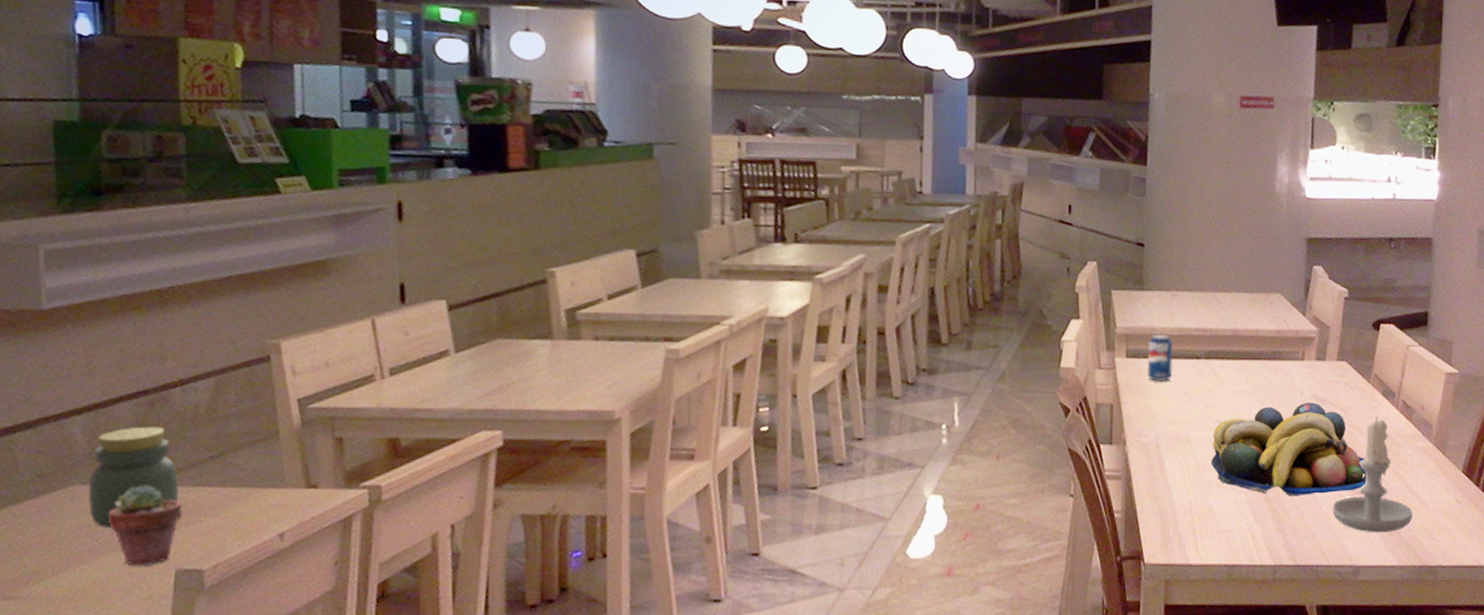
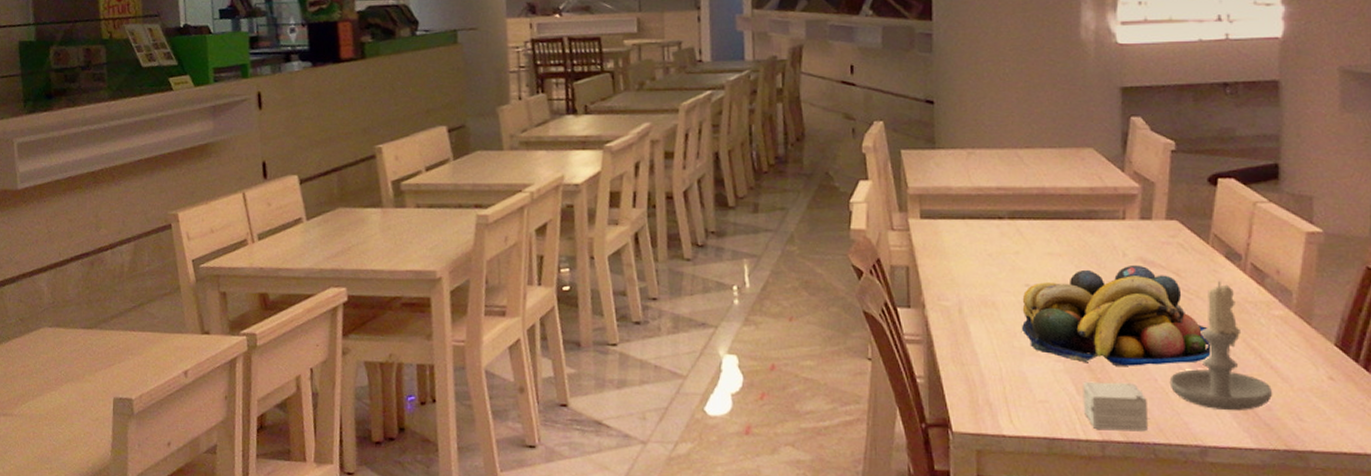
jar: present [89,426,179,527] -> none [54,281,113,362]
potted succulent: present [109,485,183,567] -> none [67,329,116,394]
beverage can: present [1146,334,1173,381] -> none [943,194,972,243]
small box: none [1259,511,1314,555] -> present [1083,381,1149,432]

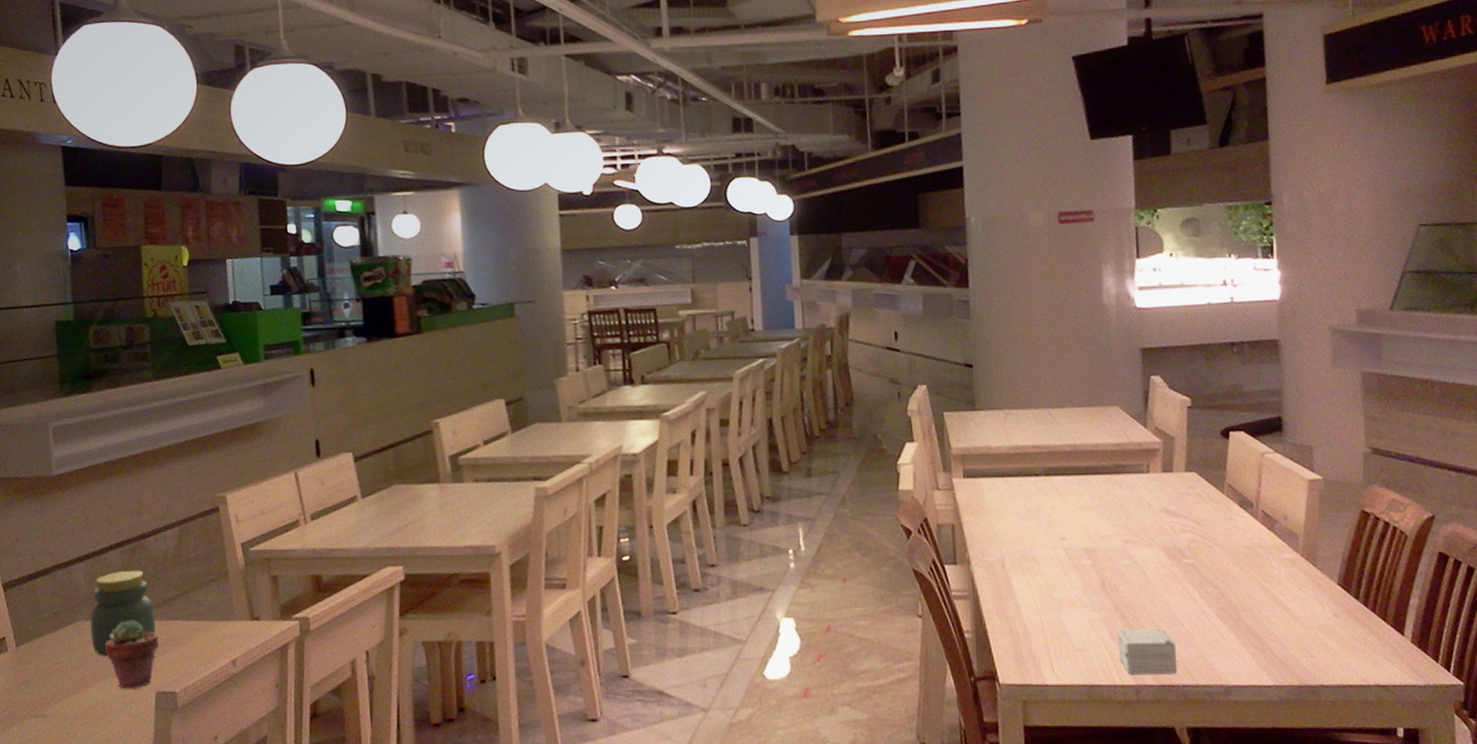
jar: none [54,281,113,362] -> present [91,570,155,656]
potted succulent: none [67,329,116,394] -> present [106,620,159,689]
fruit bowl: present [1022,264,1211,366] -> none [1059,515,1231,612]
candle: present [1169,280,1273,411] -> none [1194,527,1286,651]

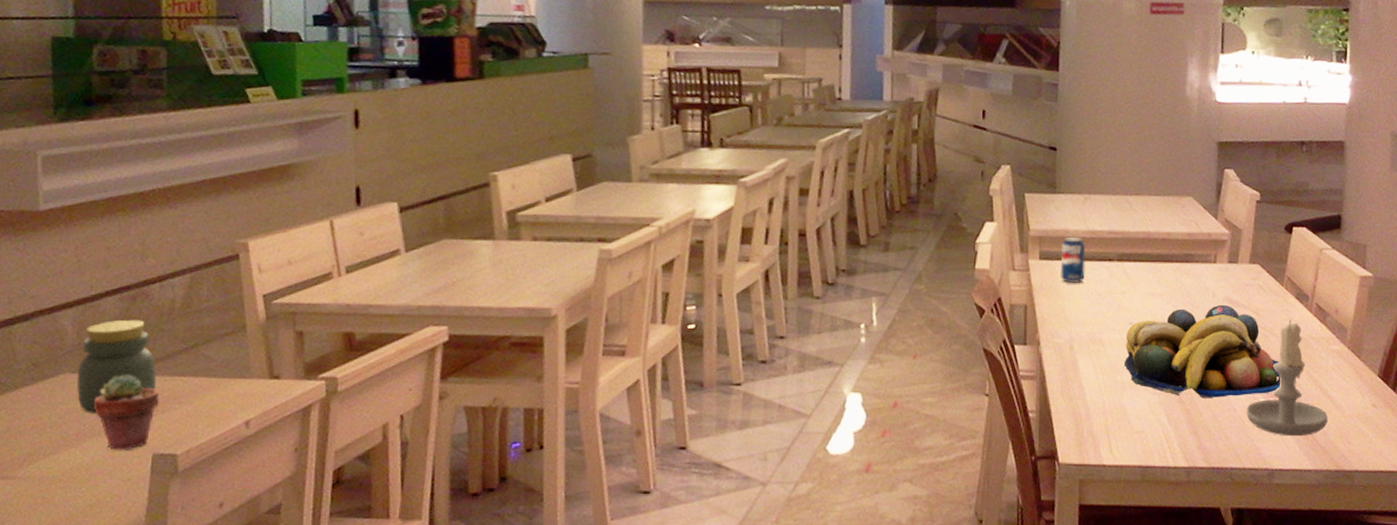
beverage can: none [984,453,1012,500] -> present [1059,236,1086,283]
fruit bowl: none [1059,515,1231,612] -> present [1124,304,1281,398]
small box: present [1117,628,1178,675] -> none [1173,412,1228,458]
candle: none [1194,527,1286,651] -> present [1246,318,1329,437]

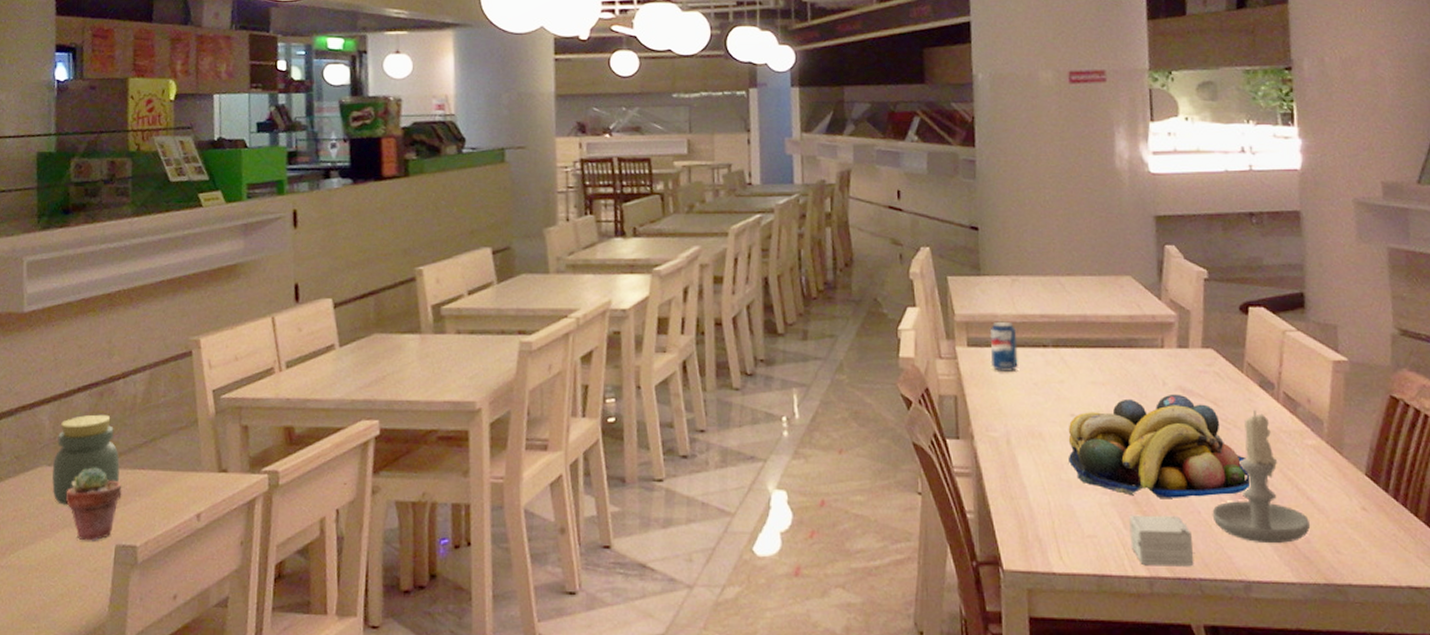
small box: none [1173,412,1228,458] -> present [1129,515,1194,567]

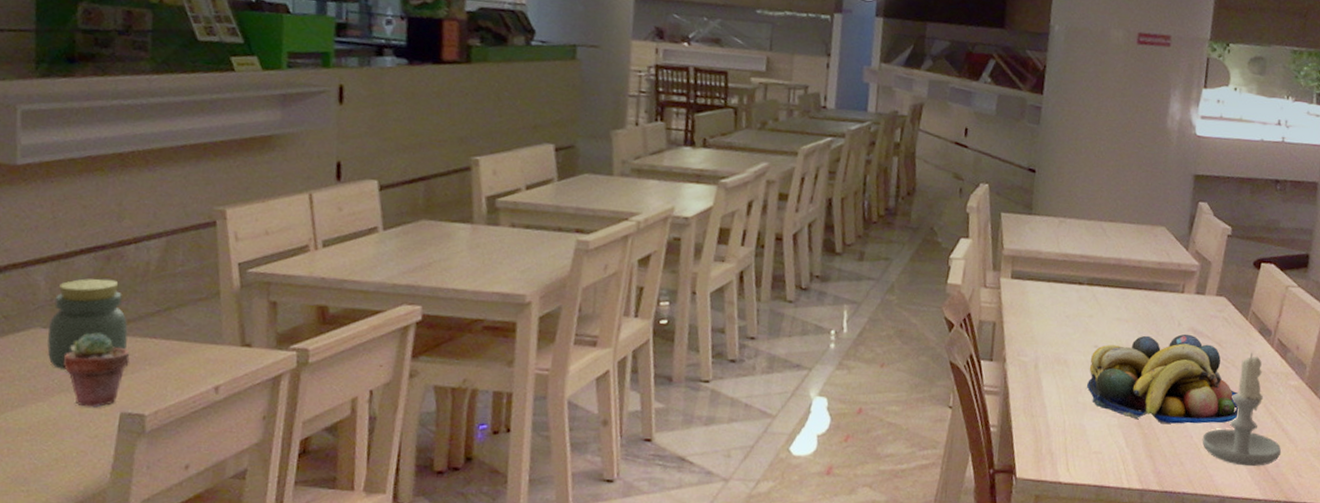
beverage can: present [989,321,1018,371] -> none [1029,257,1058,304]
small box: present [1129,515,1194,567] -> none [1129,436,1182,482]

